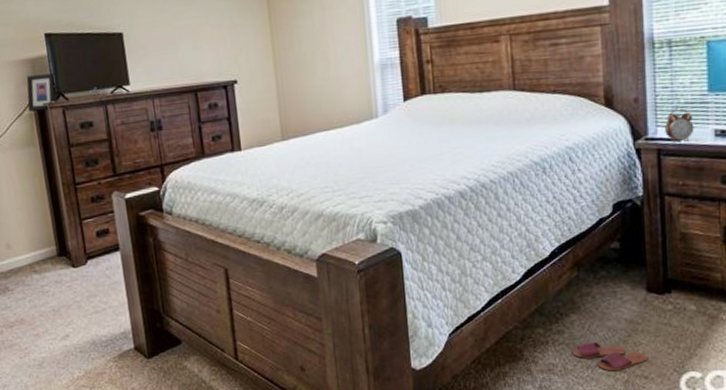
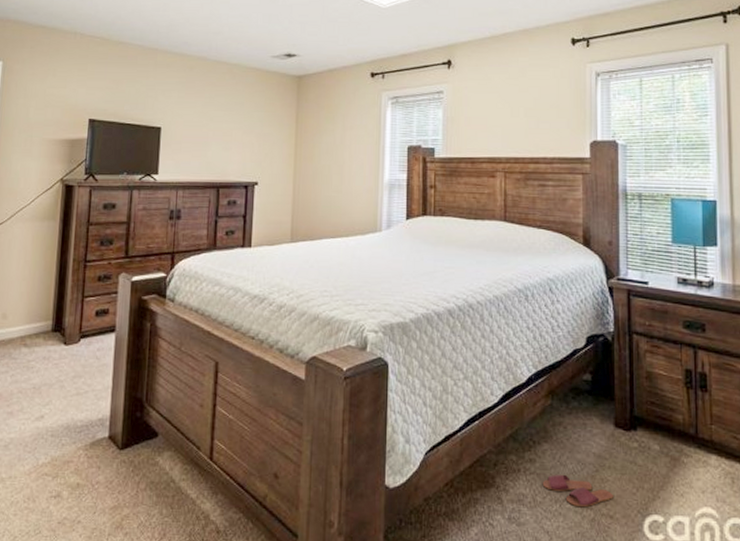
picture frame: present [26,73,58,112] -> none [57,155,90,188]
alarm clock: present [665,108,695,143] -> none [635,254,660,286]

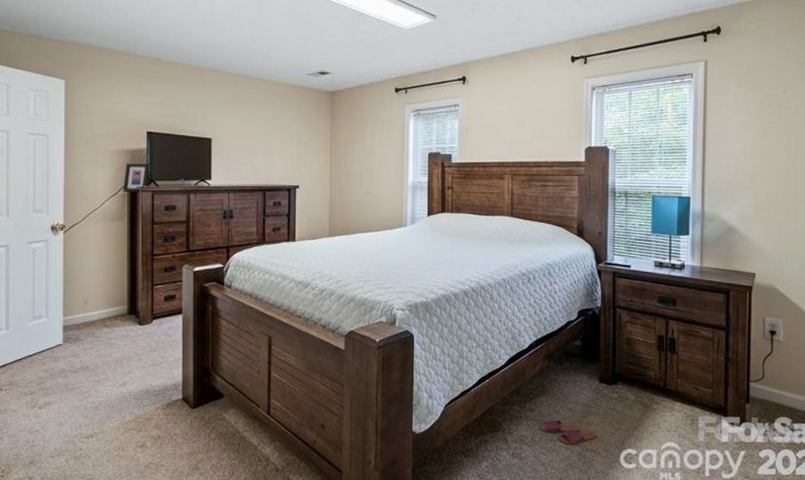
picture frame: none [57,155,90,188] -> present [123,163,151,192]

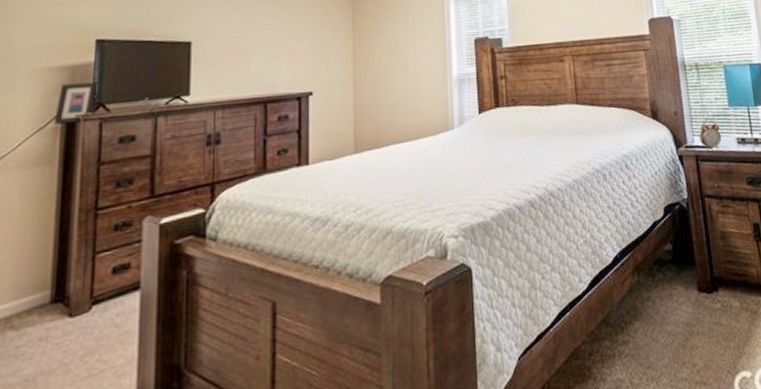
slippers: present [540,419,597,445] -> none [637,349,705,381]
alarm clock: none [619,243,641,268] -> present [699,120,722,150]

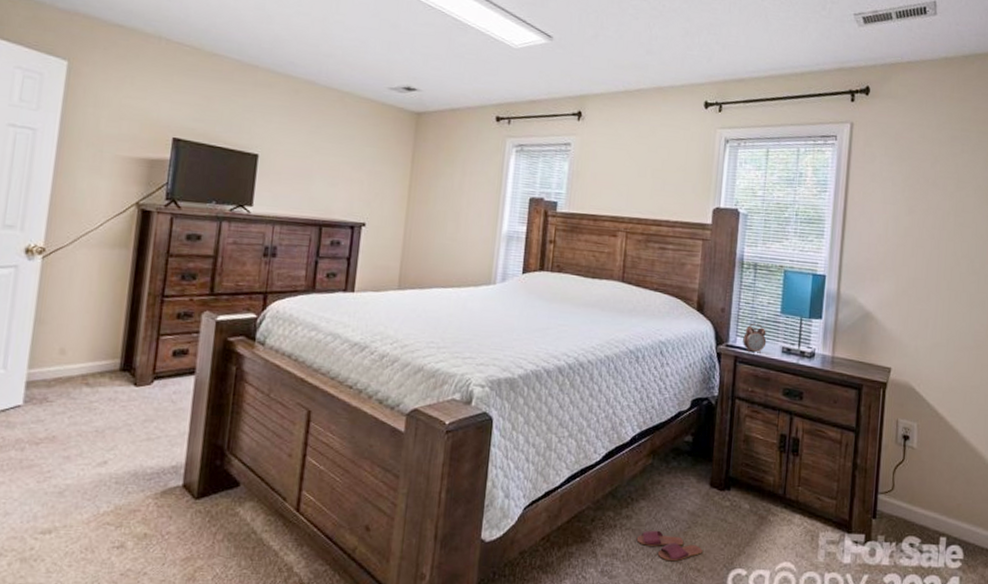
picture frame: present [54,82,99,125] -> none [131,175,173,214]
slippers: none [637,349,705,381] -> present [636,530,703,562]

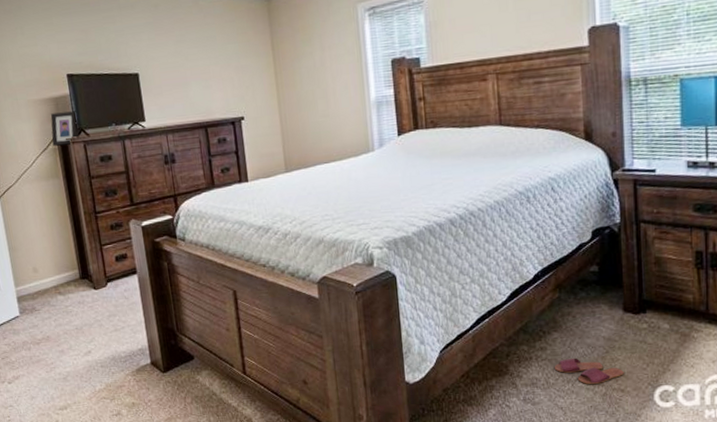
picture frame: none [131,175,173,214] -> present [50,111,80,146]
alarm clock: present [743,323,767,353] -> none [641,141,668,174]

